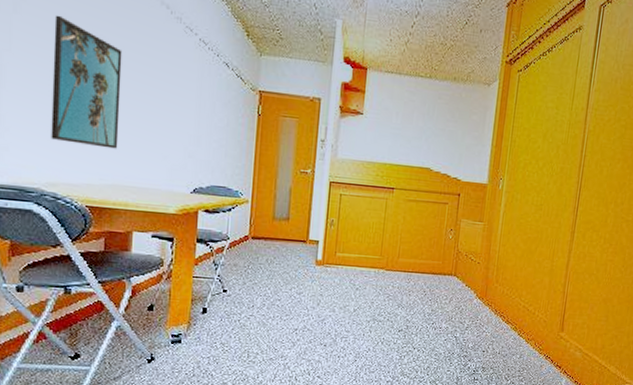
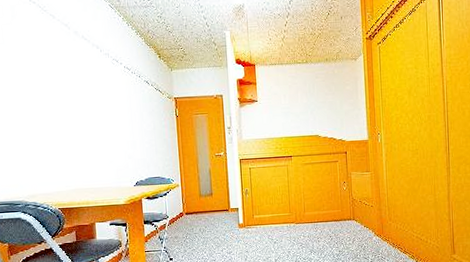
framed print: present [51,15,122,149] -> none [18,69,76,163]

